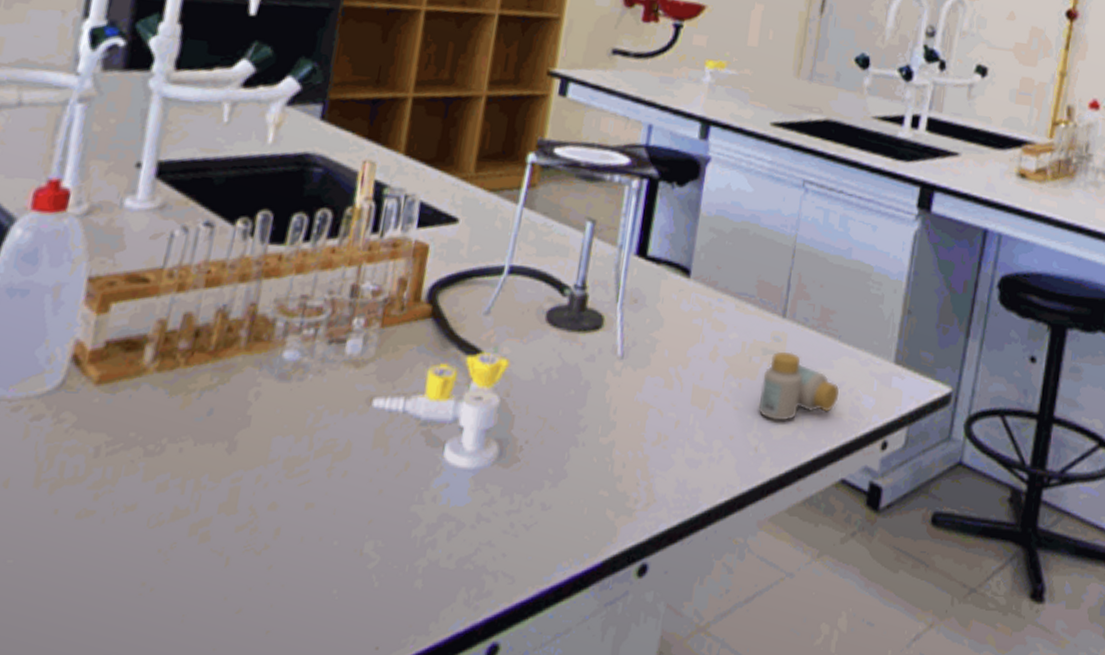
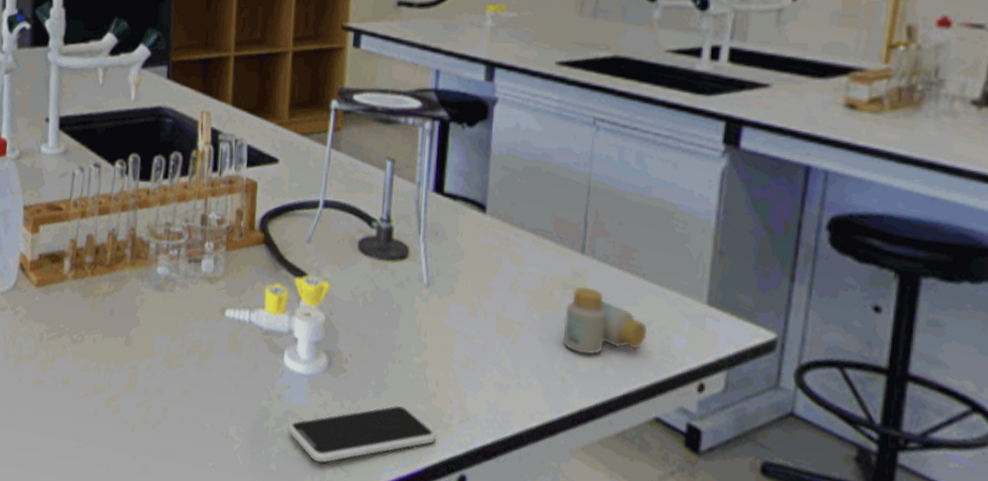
smartphone: none [441,494,619,571] -> present [288,405,437,463]

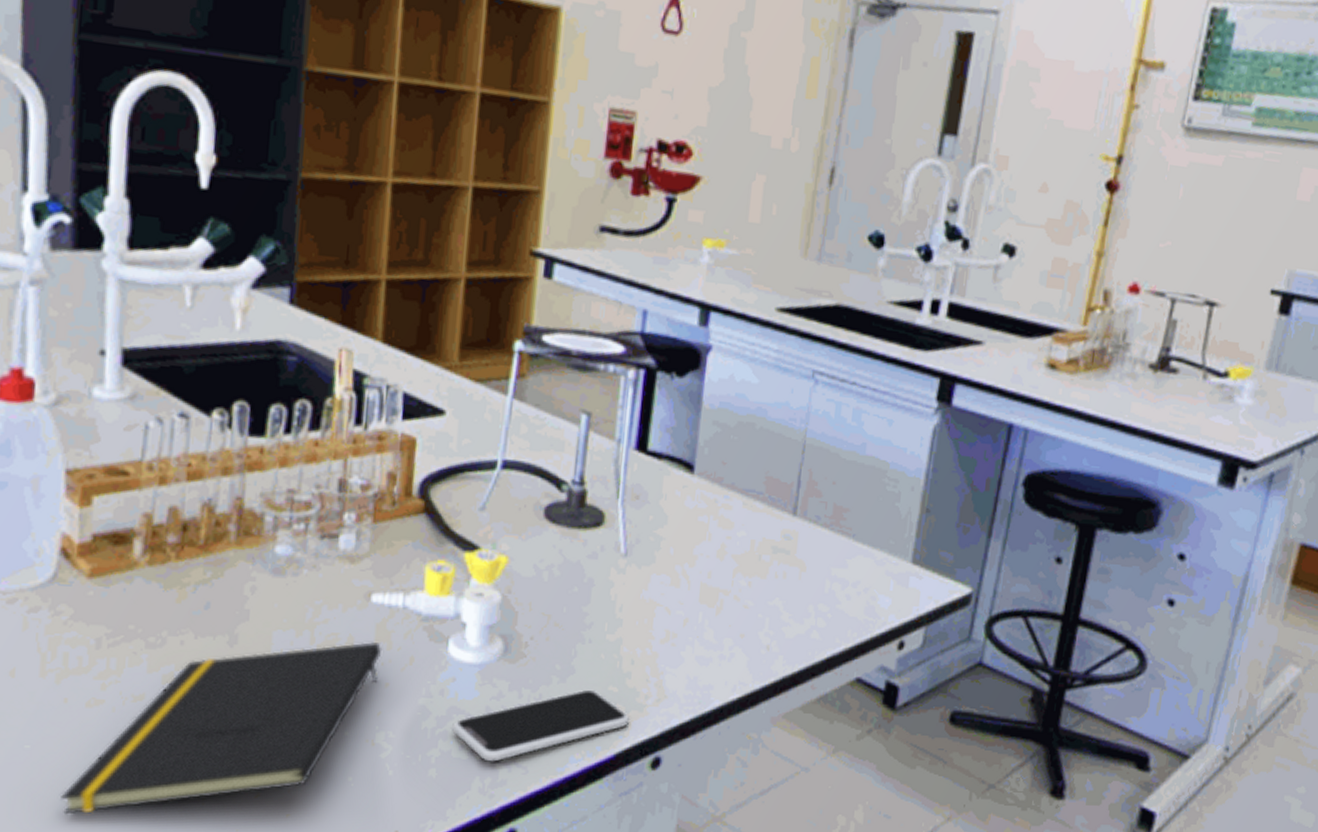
notepad: none [16,349,234,469] -> present [60,641,383,815]
pill bottle: present [563,287,646,354] -> none [769,550,853,620]

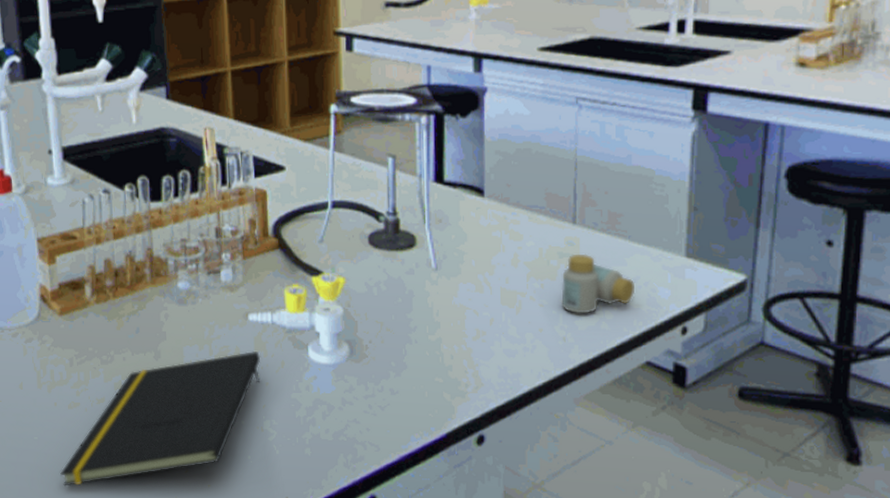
smartphone: present [452,689,631,762] -> none [318,381,456,442]
pill bottle: none [769,550,853,620] -> present [561,253,634,314]

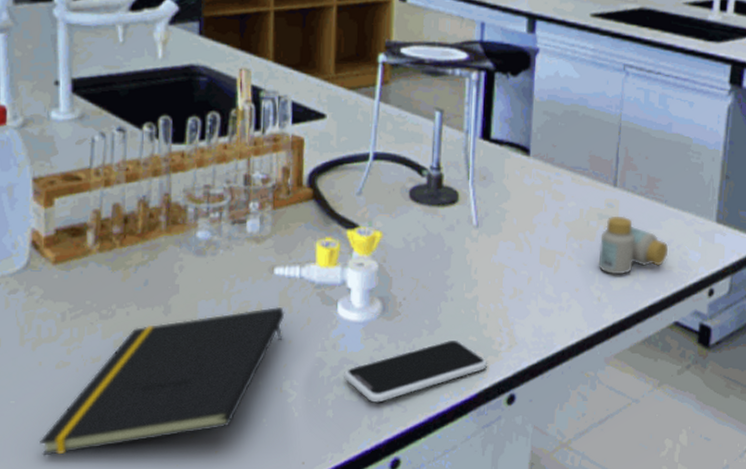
smartphone: none [318,381,456,442] -> present [344,339,488,403]

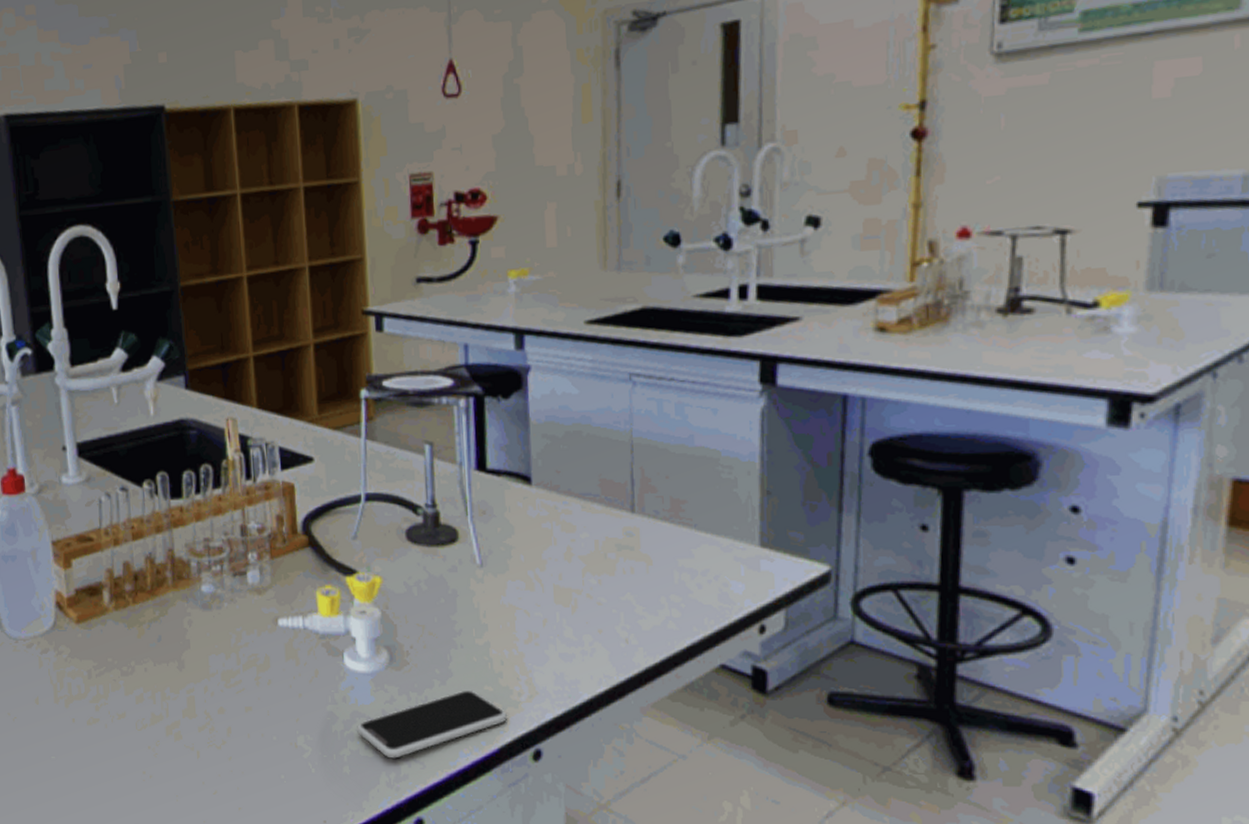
notepad: present [39,306,285,456] -> none [79,658,293,810]
pill bottle: present [598,216,668,275] -> none [622,545,704,613]

